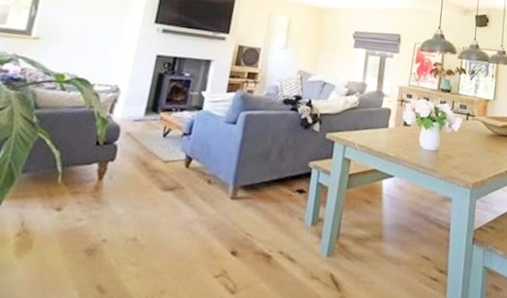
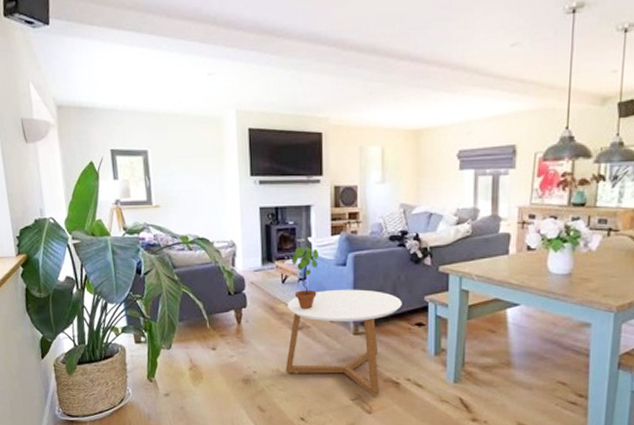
coffee table: none [144,148,287,272] -> present [285,289,402,396]
potted plant: none [174,100,210,168] -> present [291,247,319,309]

